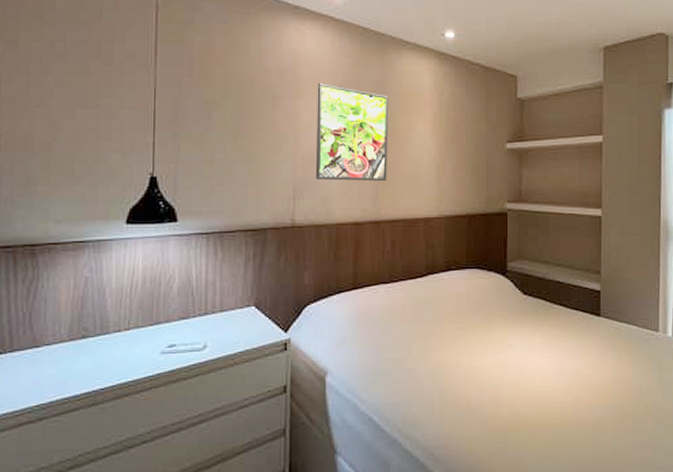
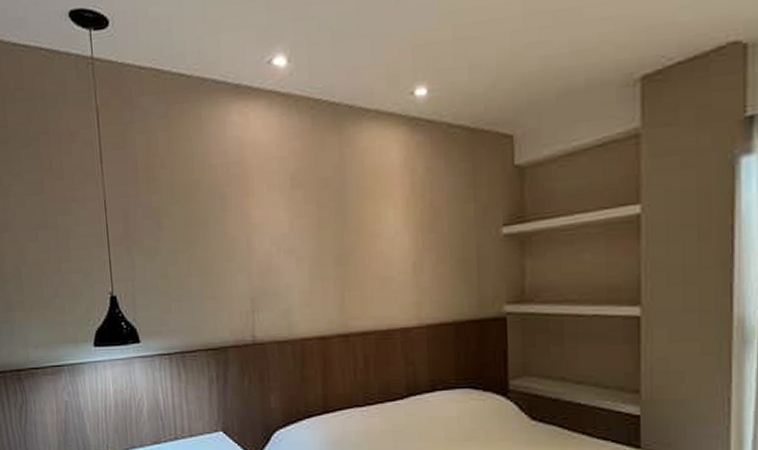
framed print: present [316,83,389,182] -> none [267,174,354,289]

